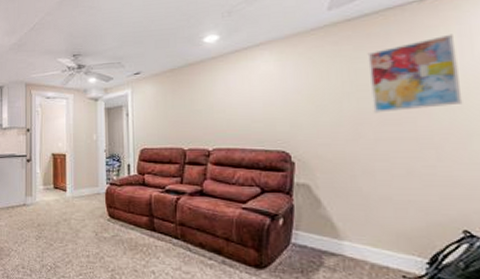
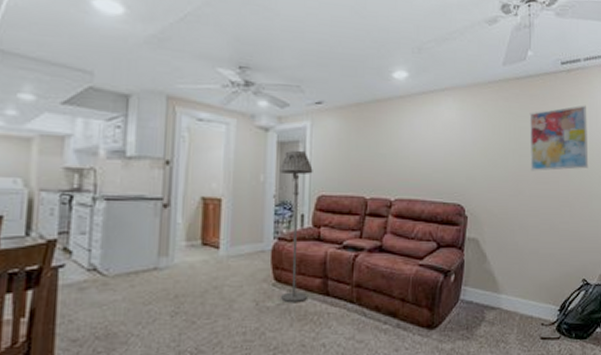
floor lamp: none [108,113,137,235] -> present [279,150,313,302]

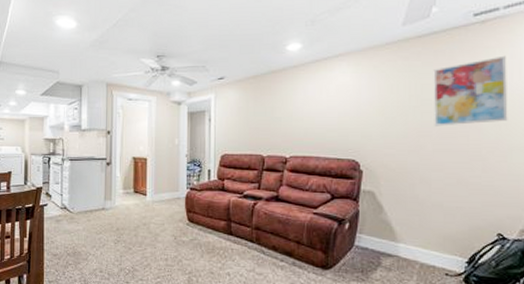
floor lamp: present [279,150,313,302] -> none [190,118,217,239]

